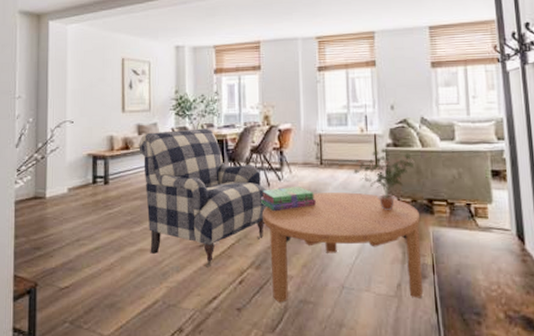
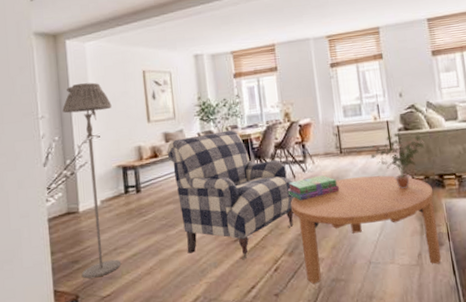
floor lamp: none [39,66,88,268] -> present [62,82,121,279]

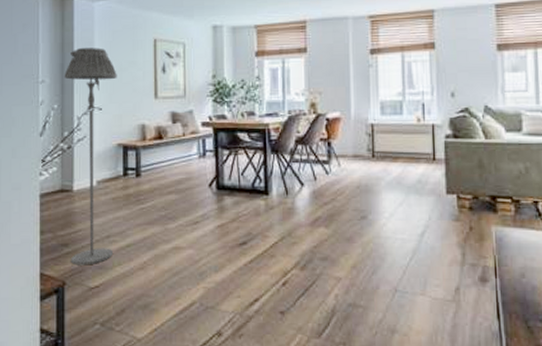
chair: present [167,130,294,260] -> none [173,117,314,267]
stack of books: present [287,174,339,201] -> none [305,180,367,208]
coffee table: present [291,175,442,284] -> none [308,188,484,306]
potted plant: present [369,132,425,189] -> none [408,139,477,207]

